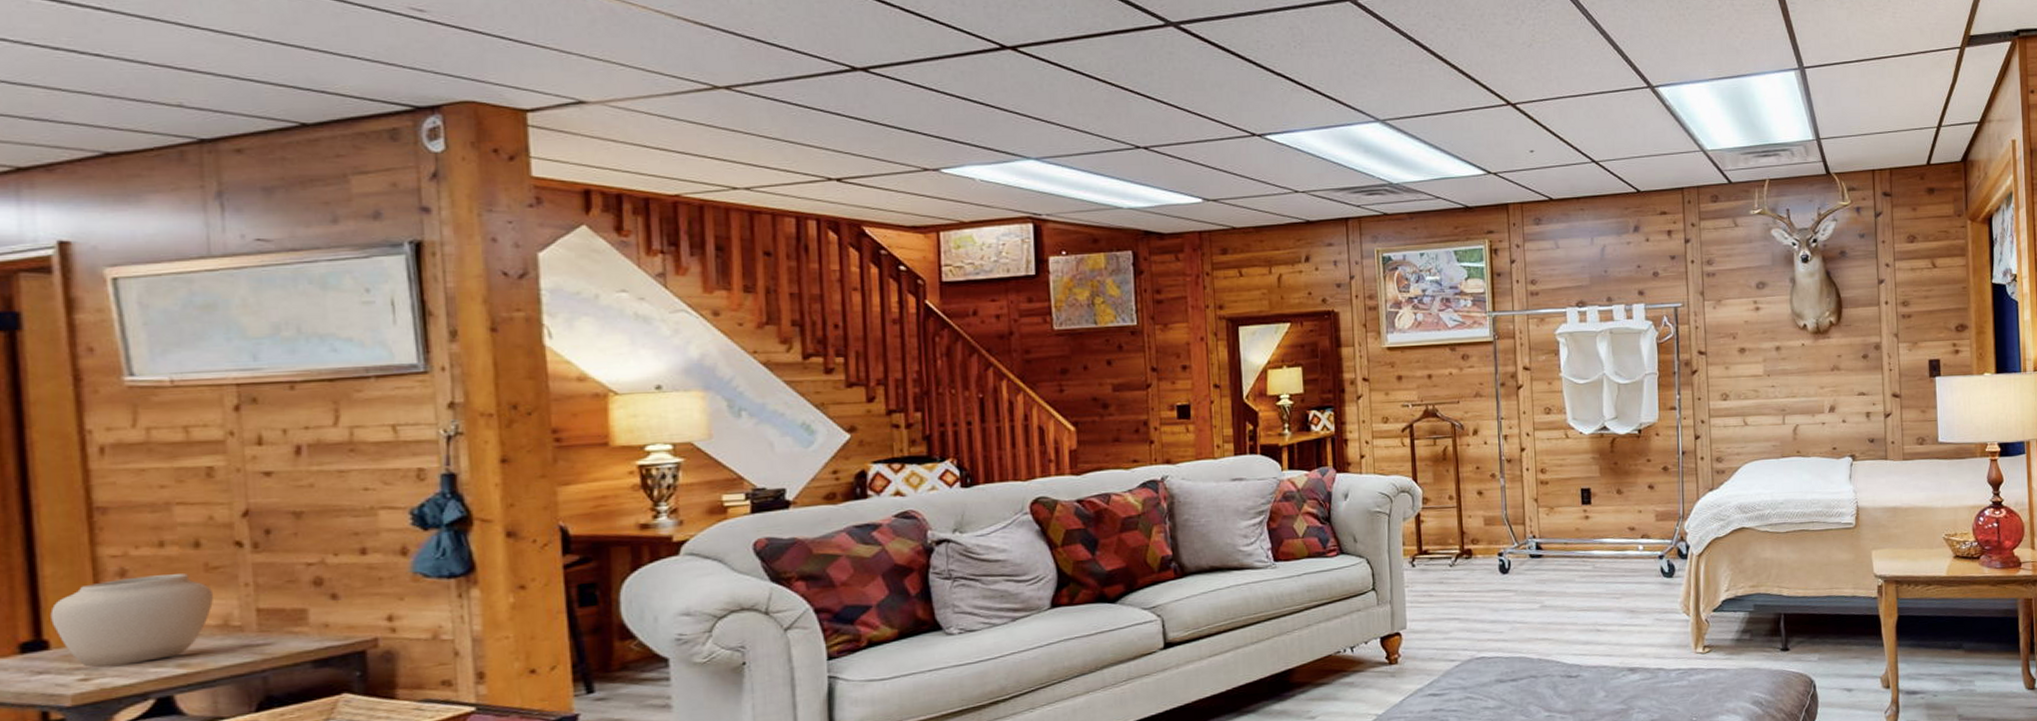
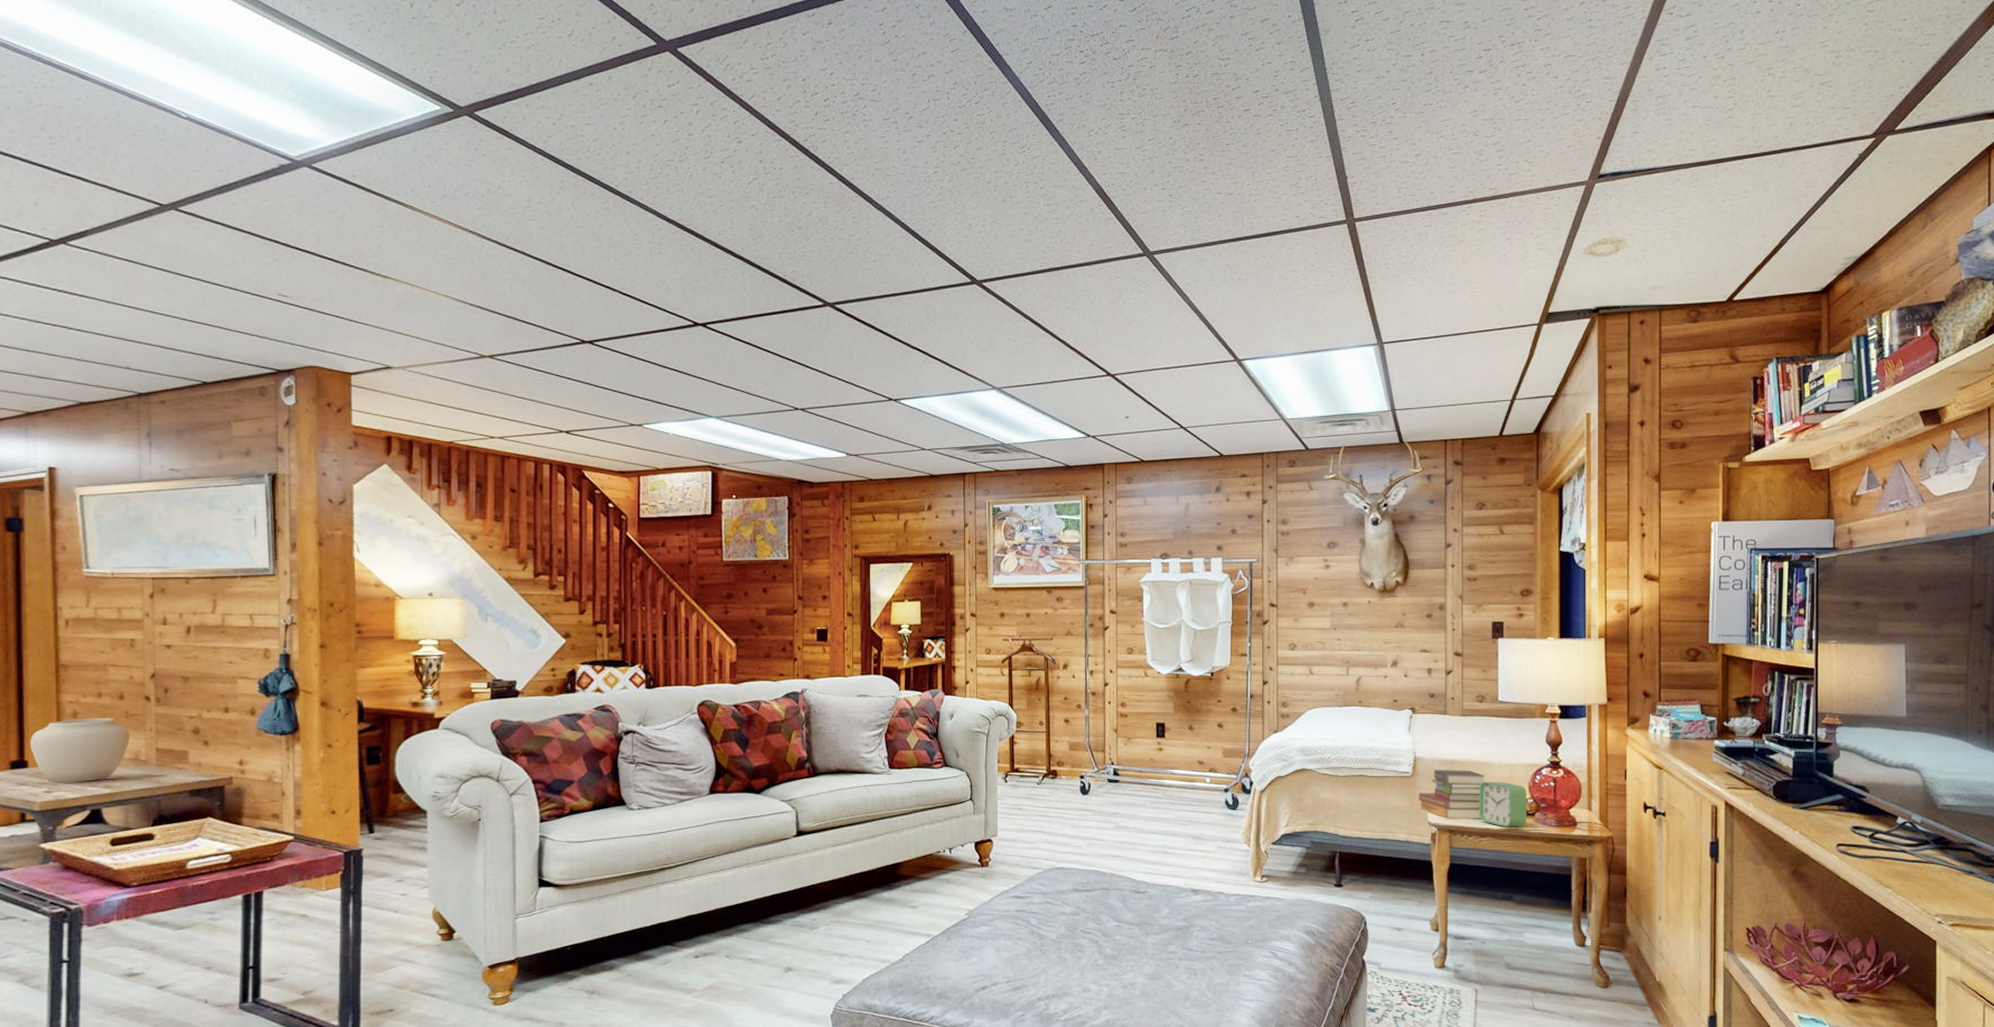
books: none [1863,516,1929,569] -> present [1419,769,1485,818]
alarm clock: none [1924,526,1972,574] -> present [1479,782,1527,828]

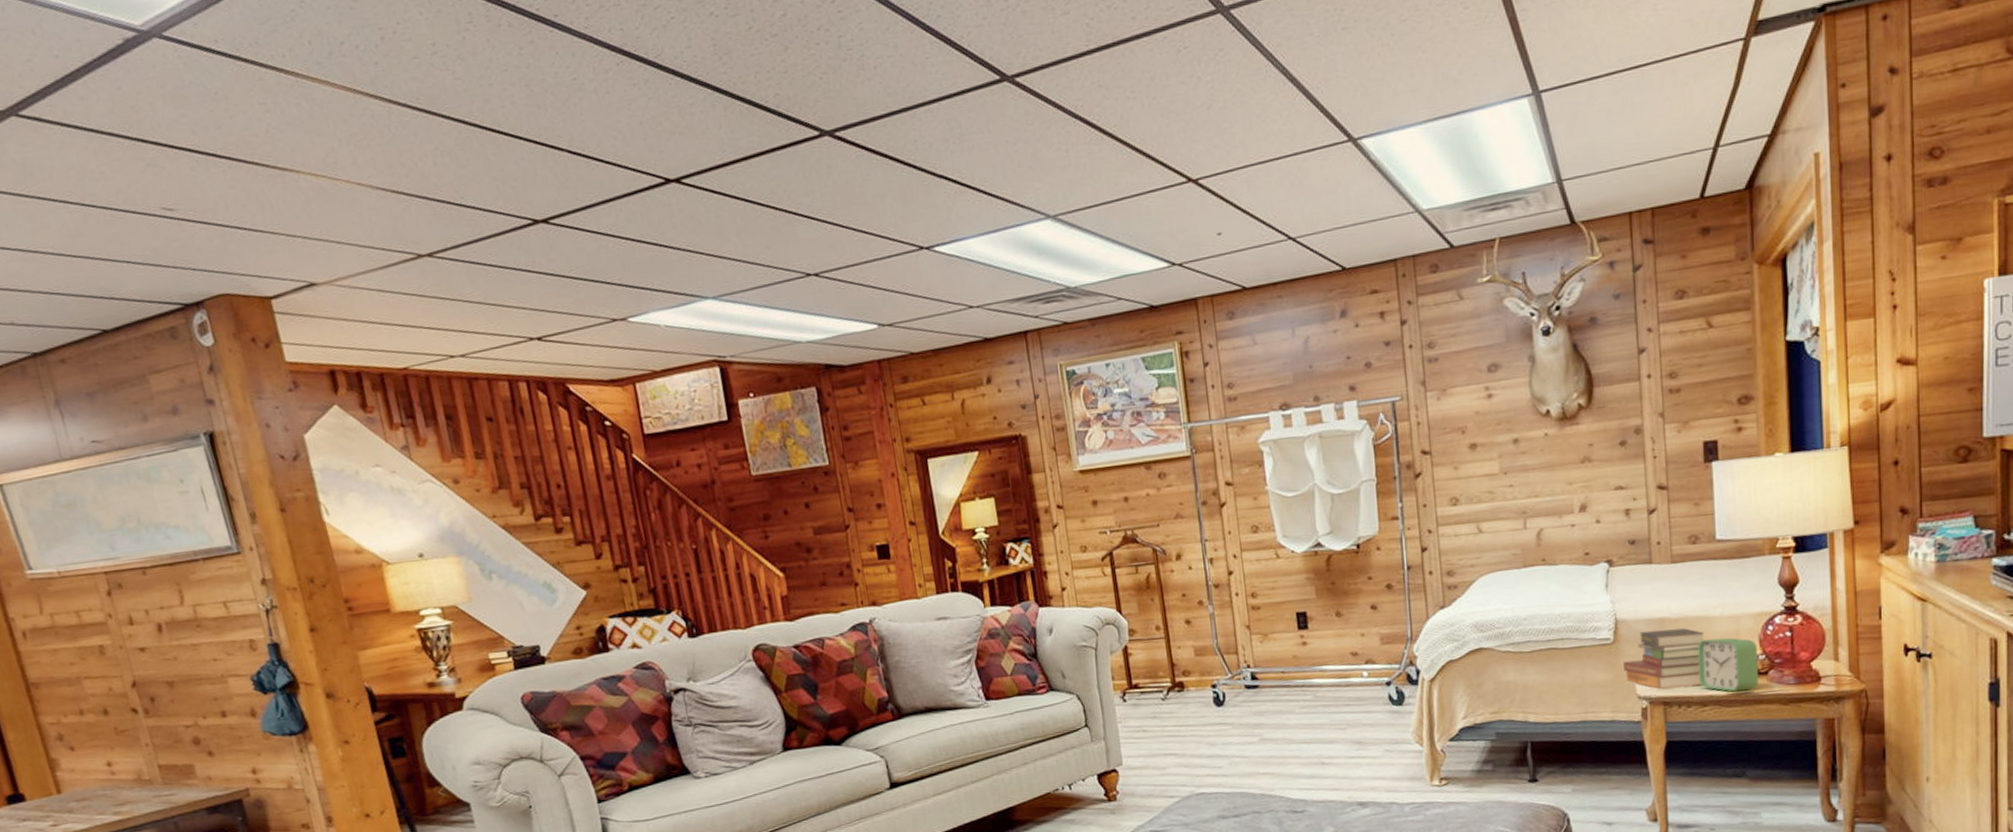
vase: present [30,718,130,783] -> none [20,737,128,815]

